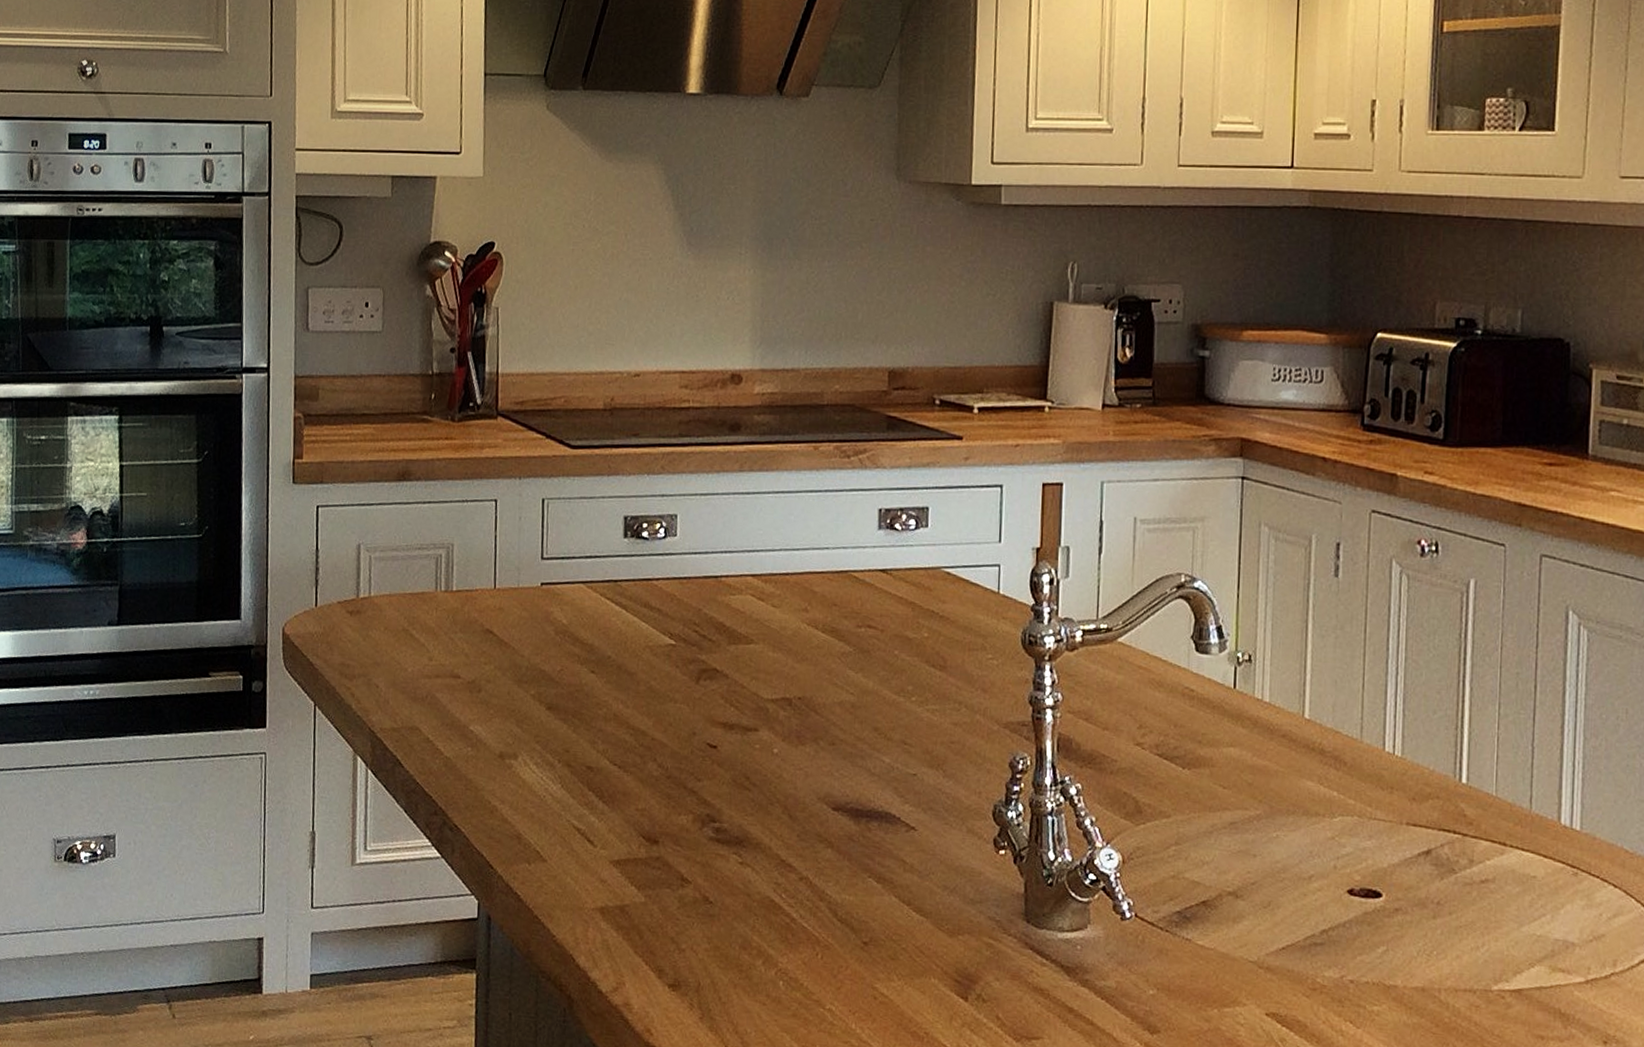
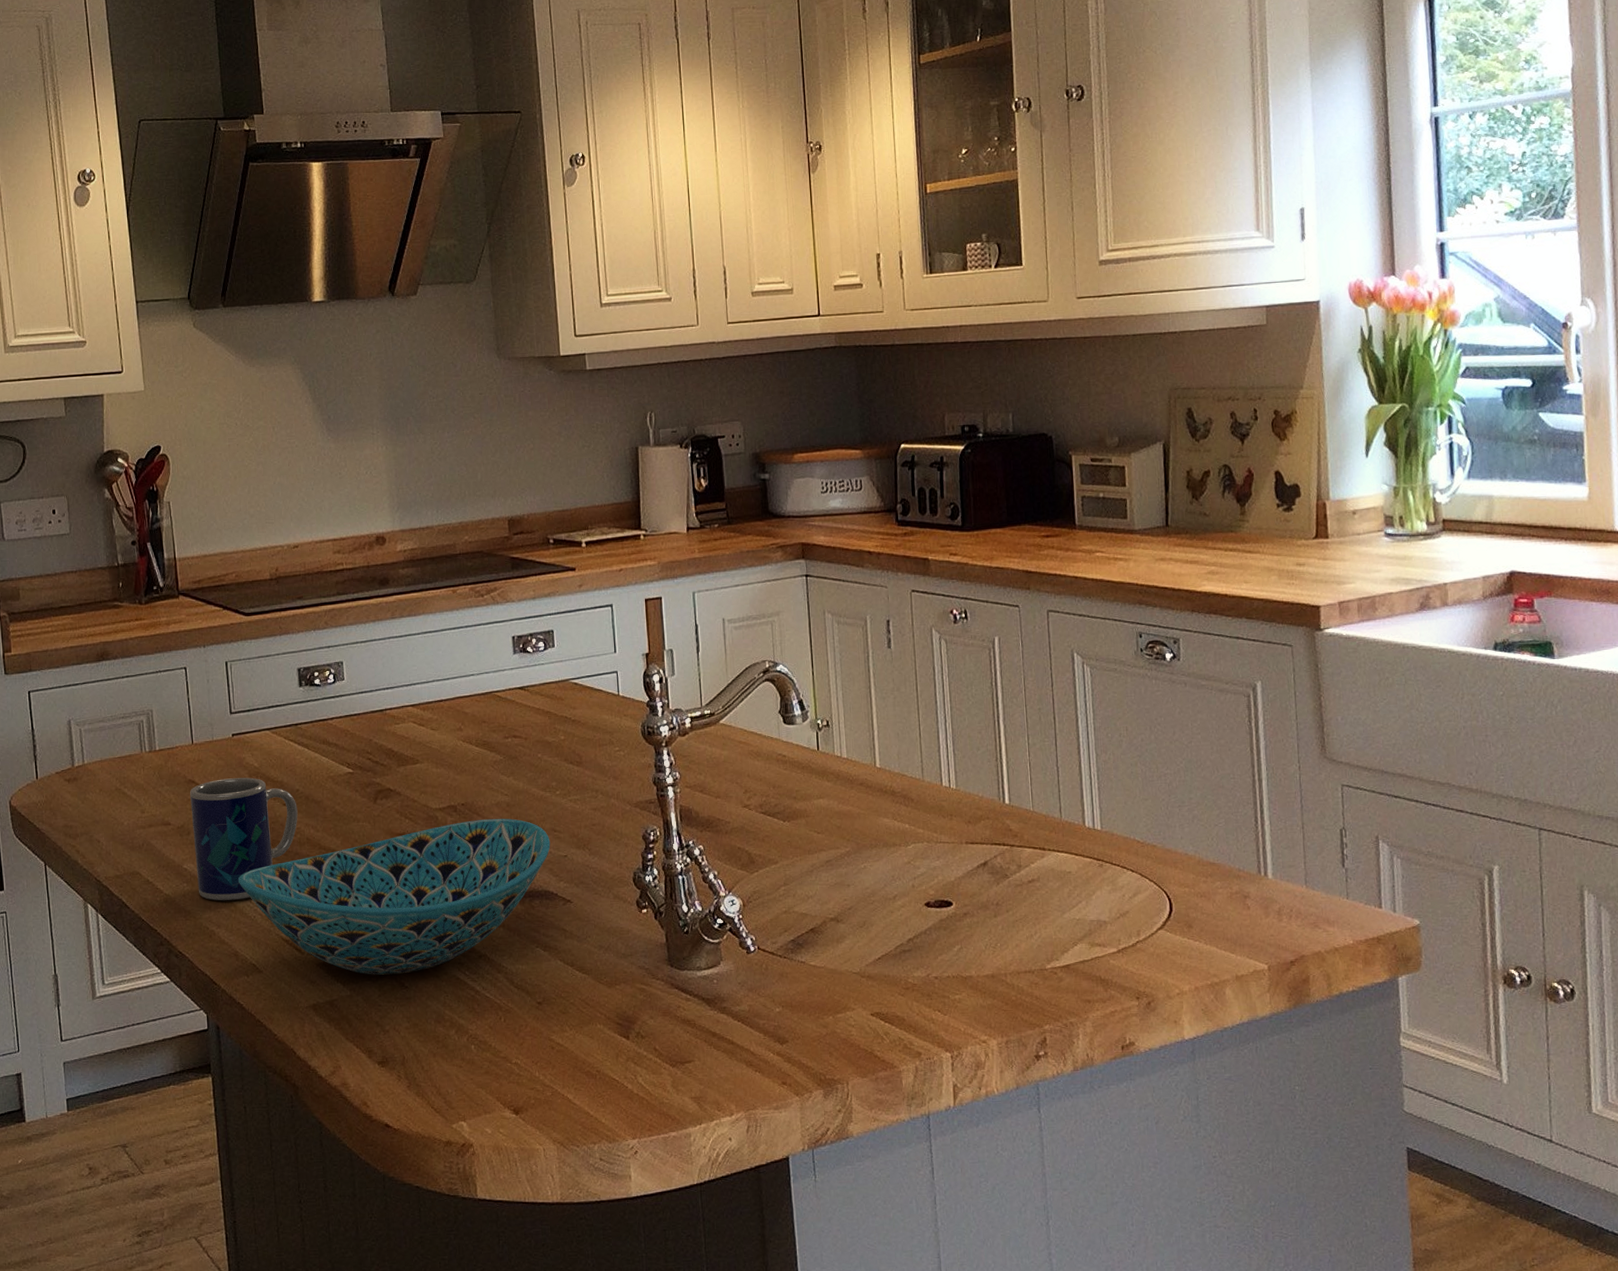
mug: none [483,633,607,775] -> present [190,777,298,901]
bowl: none [530,718,899,887] -> present [238,818,551,975]

